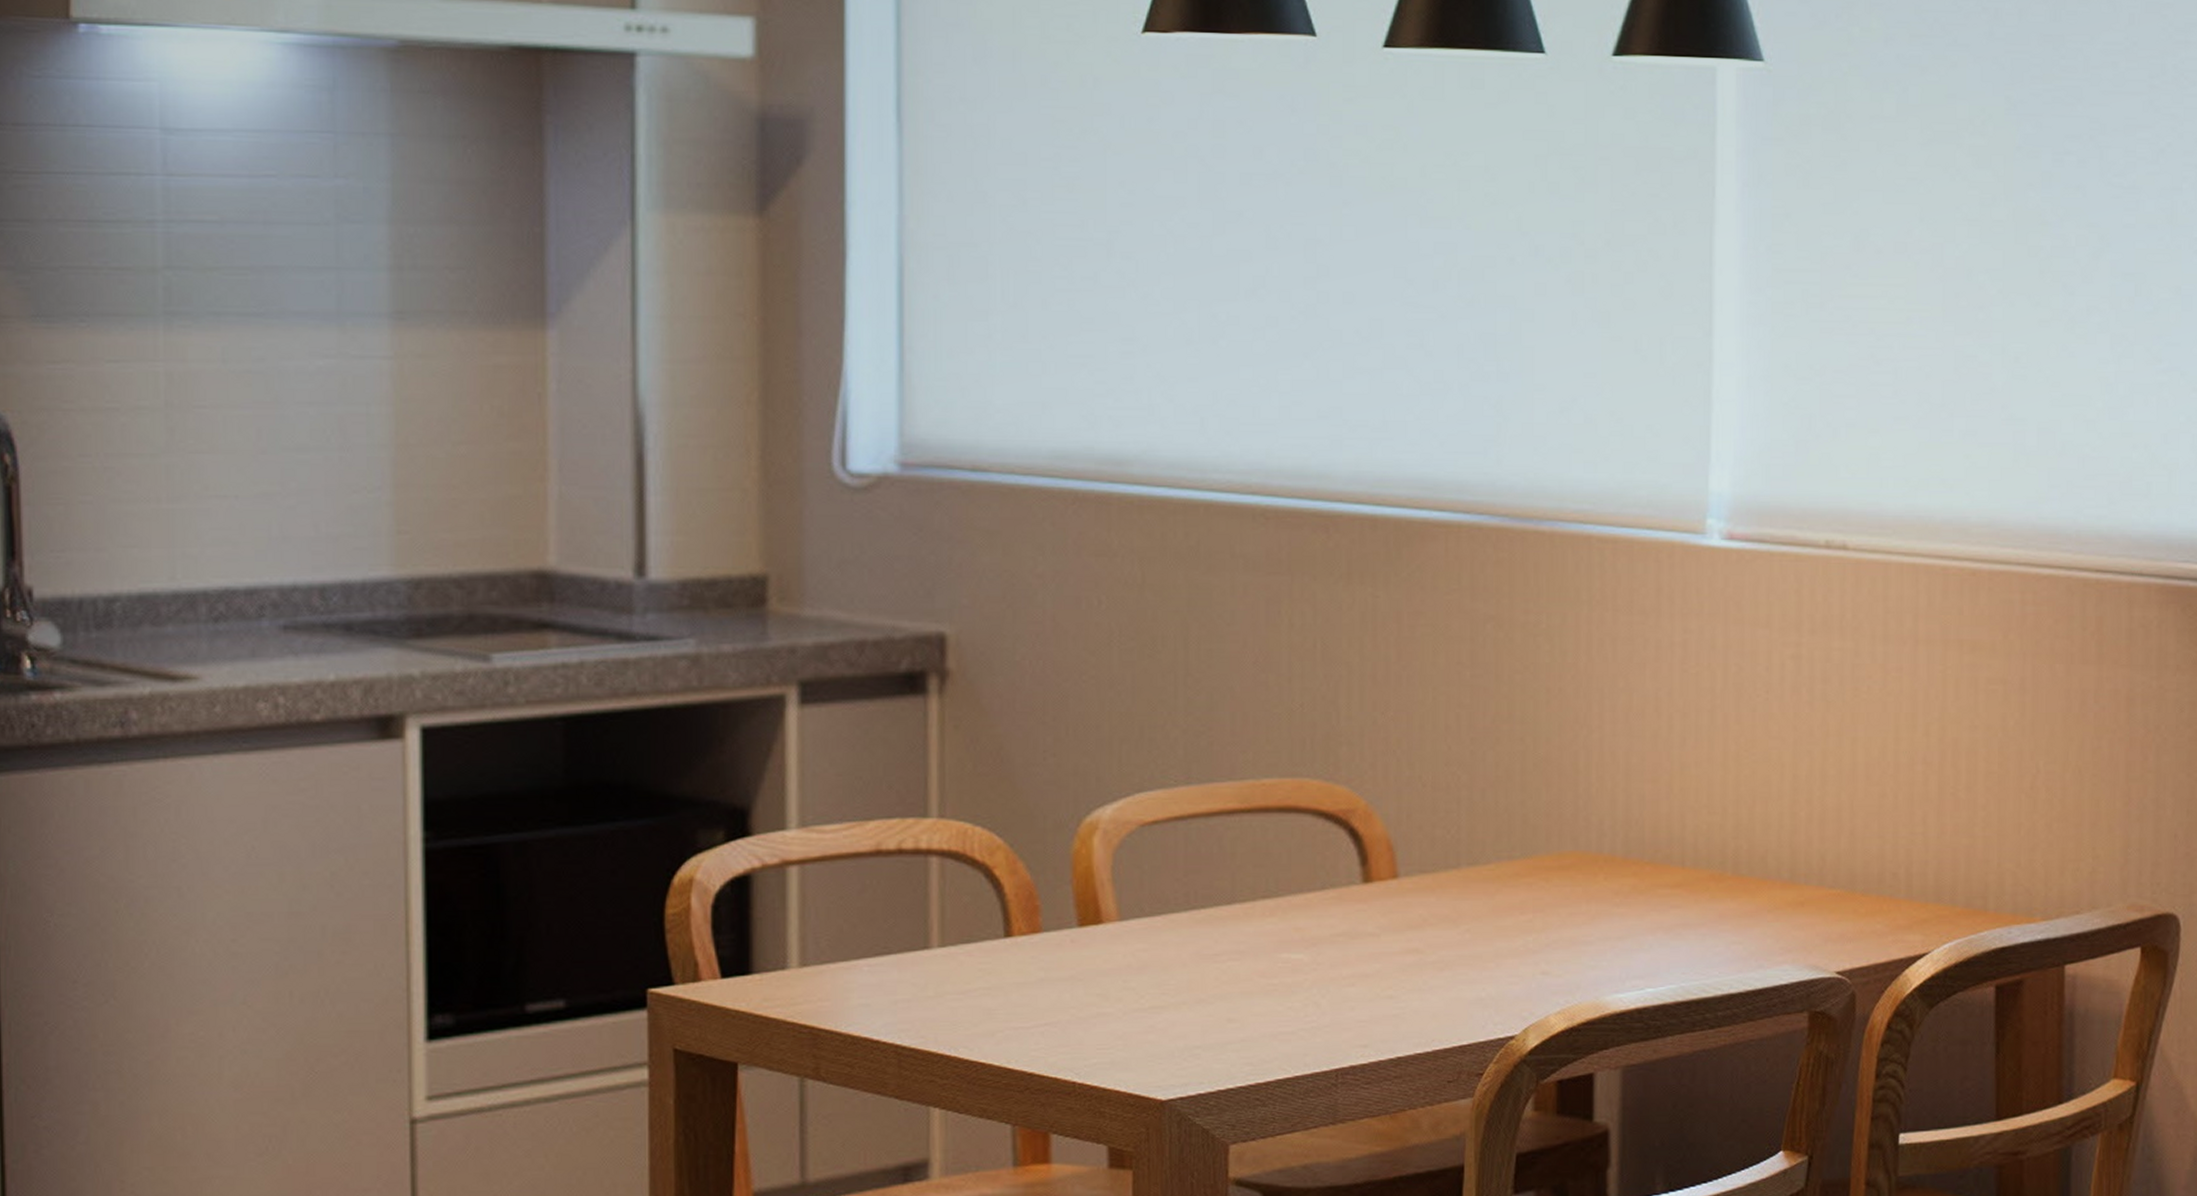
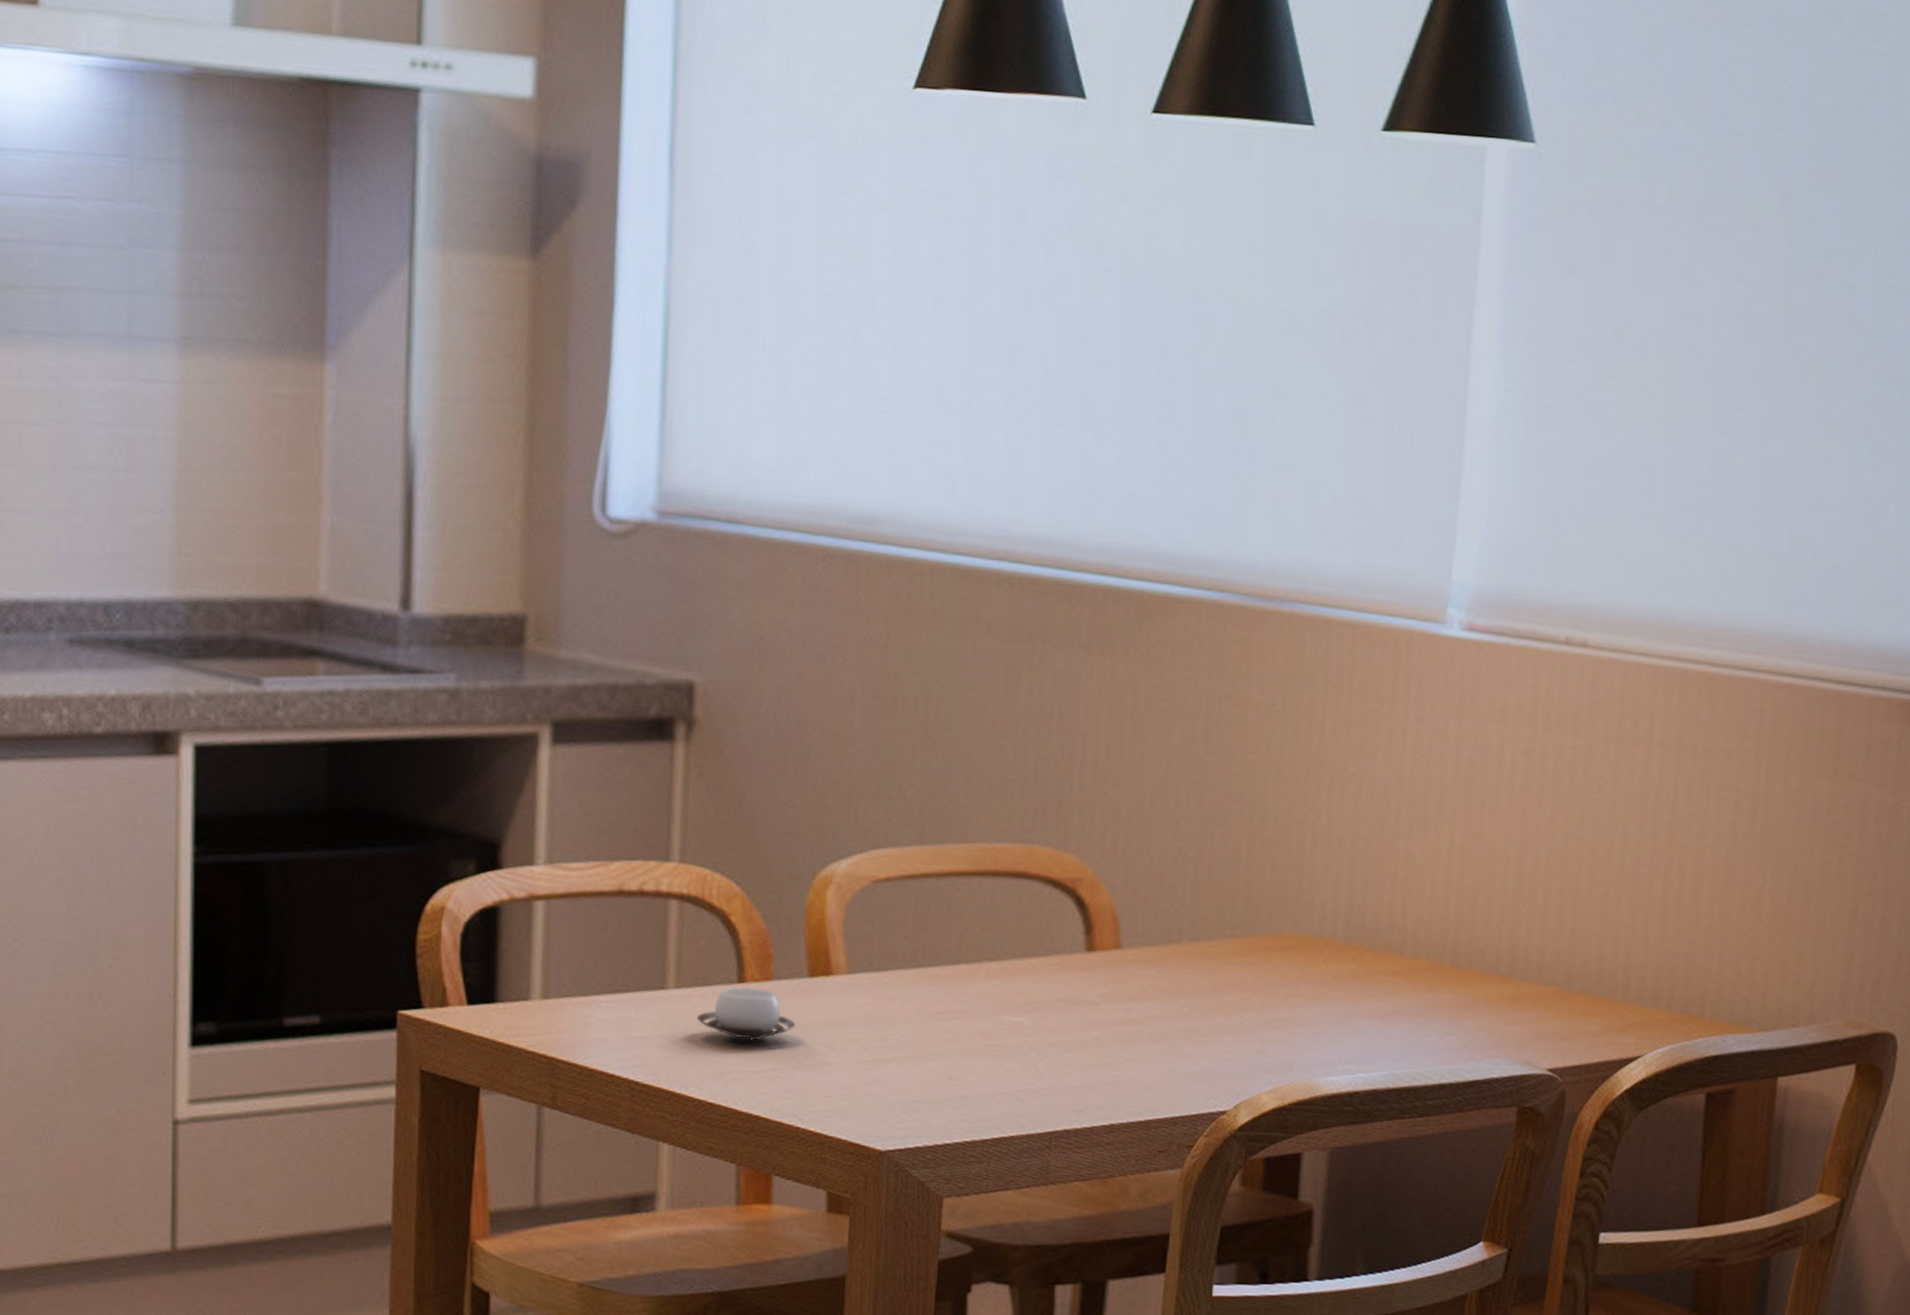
cup: none [963,942,1068,997] -> present [696,987,796,1042]

